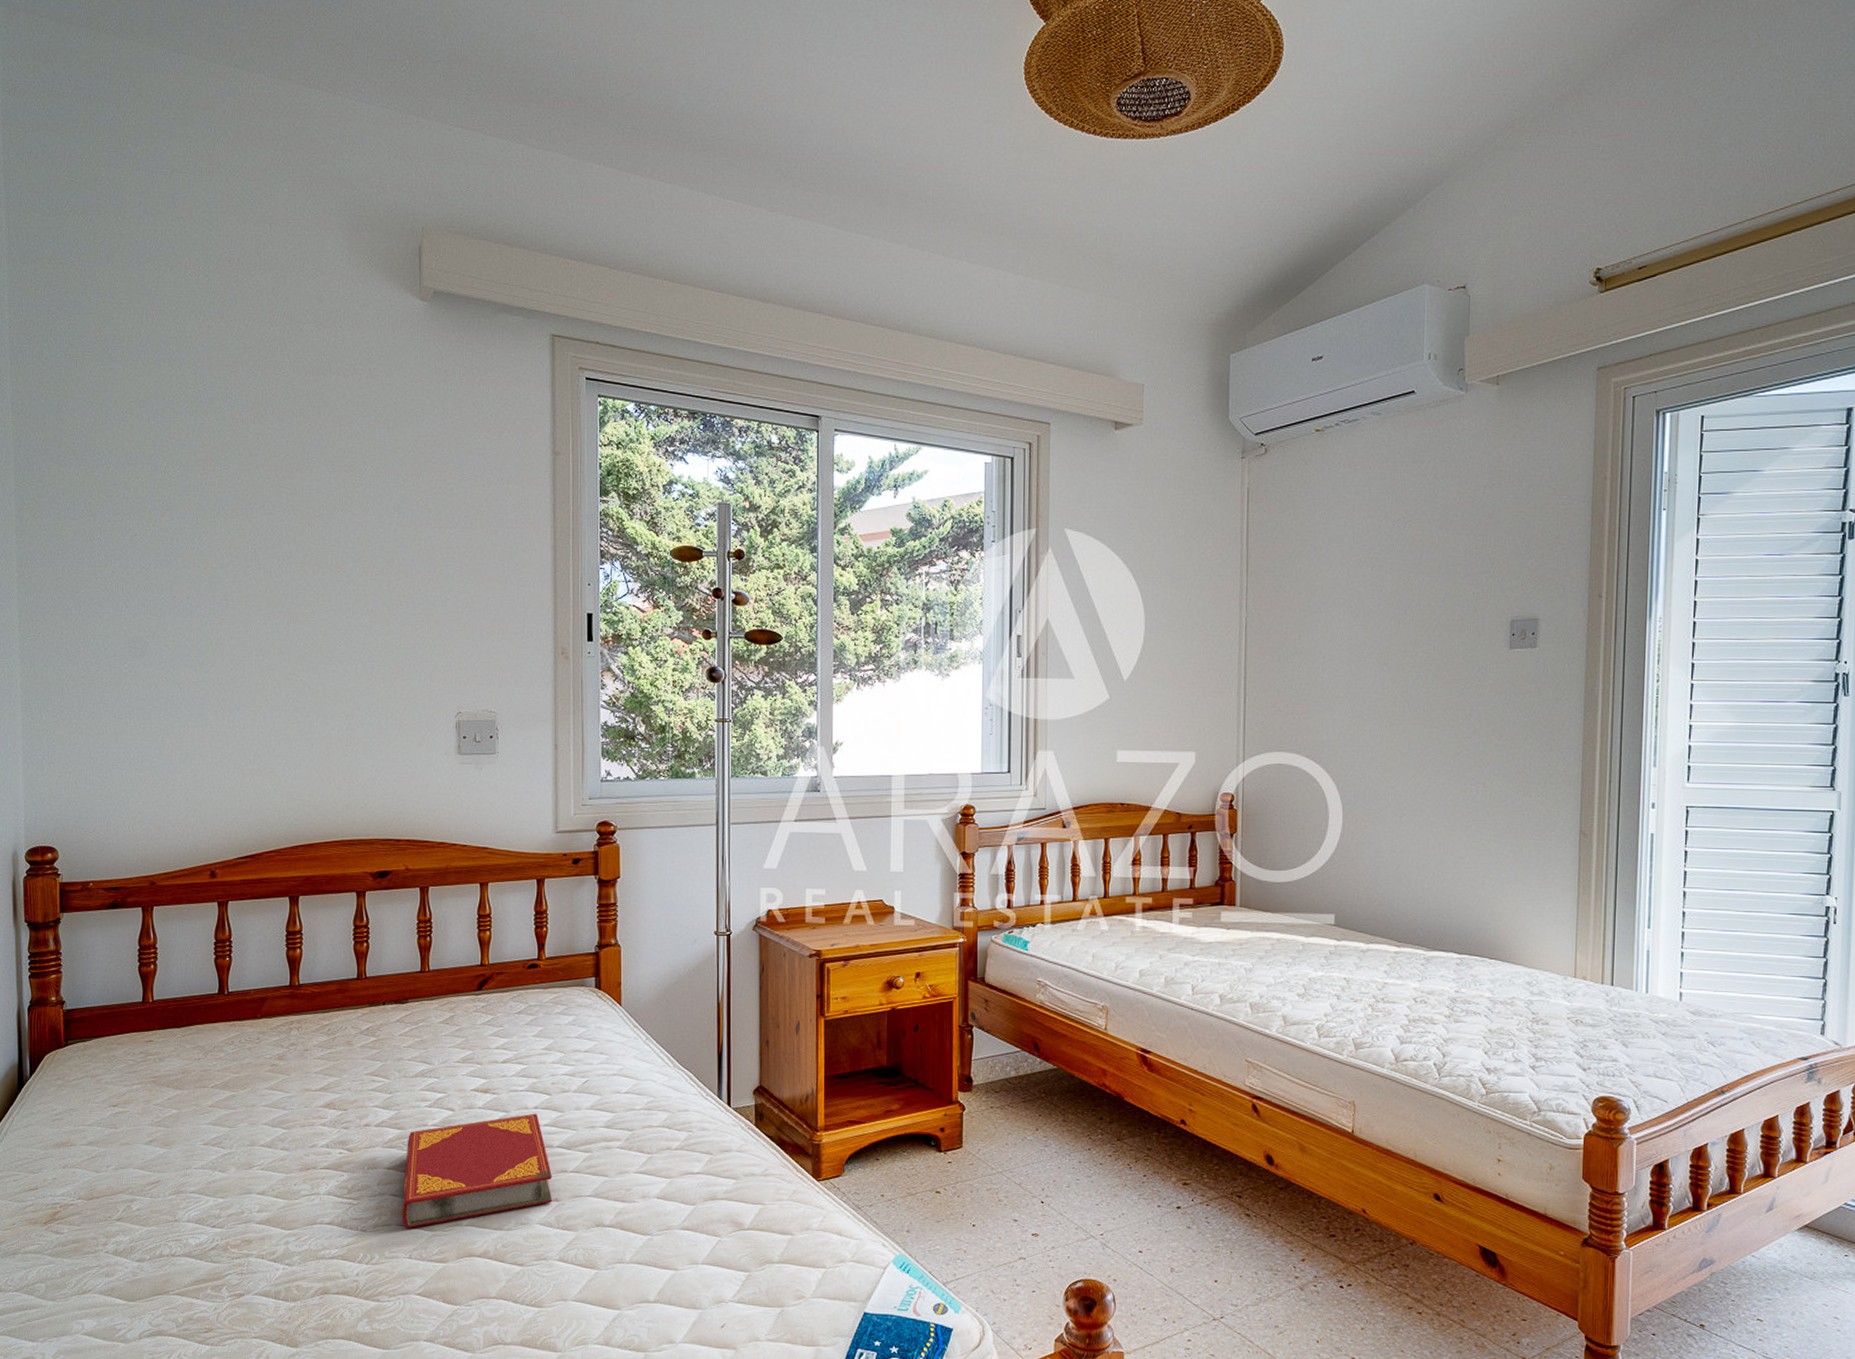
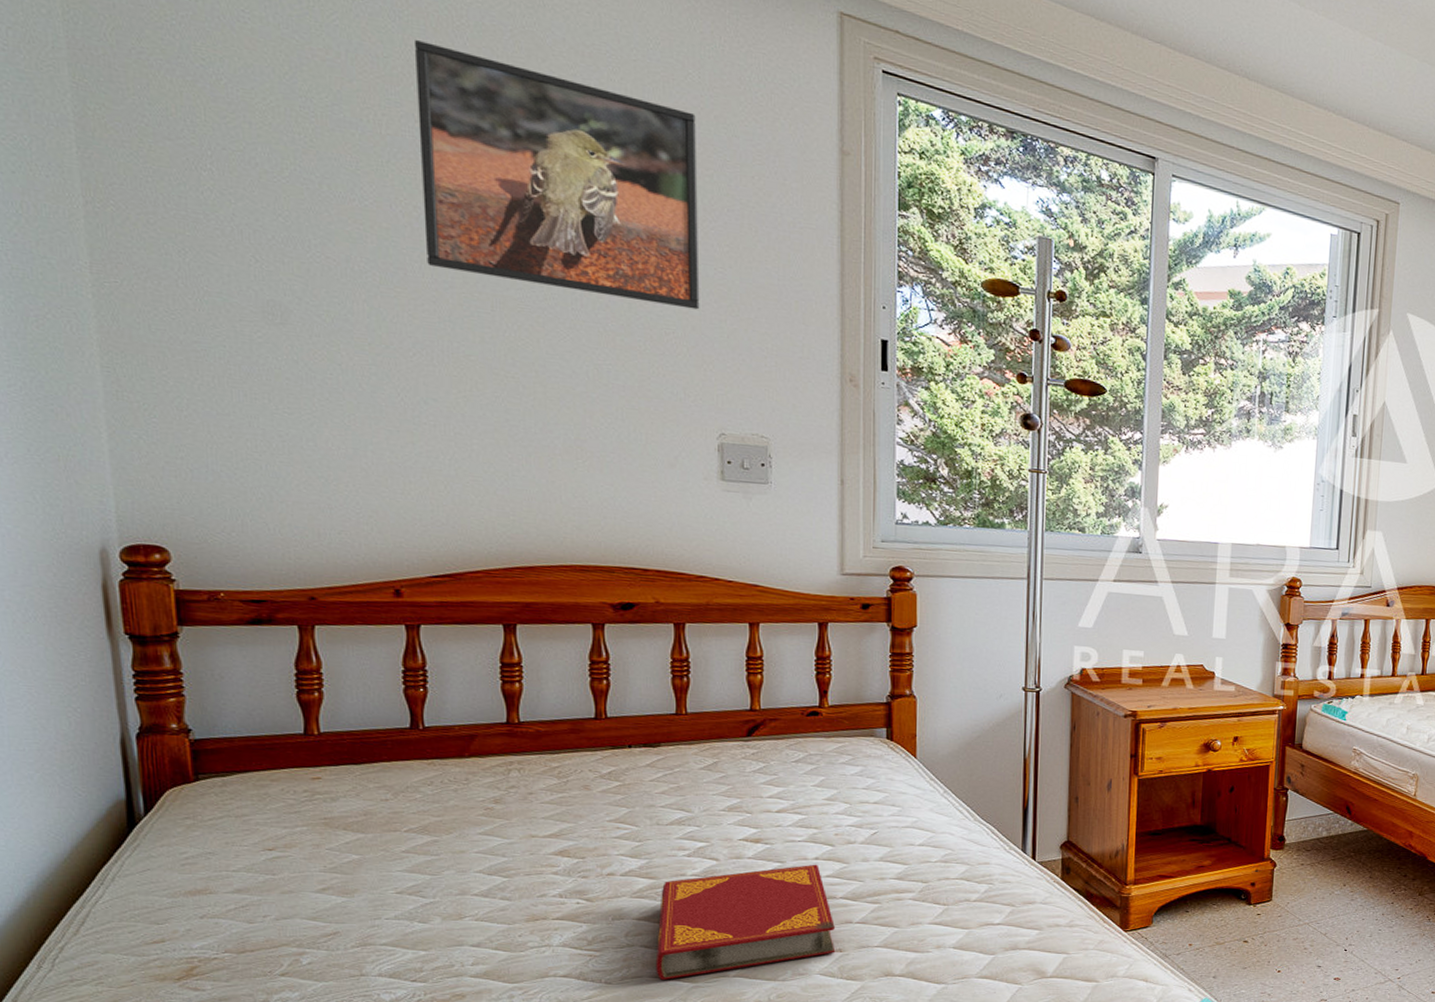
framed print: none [239,414,442,605] -> present [413,40,700,310]

